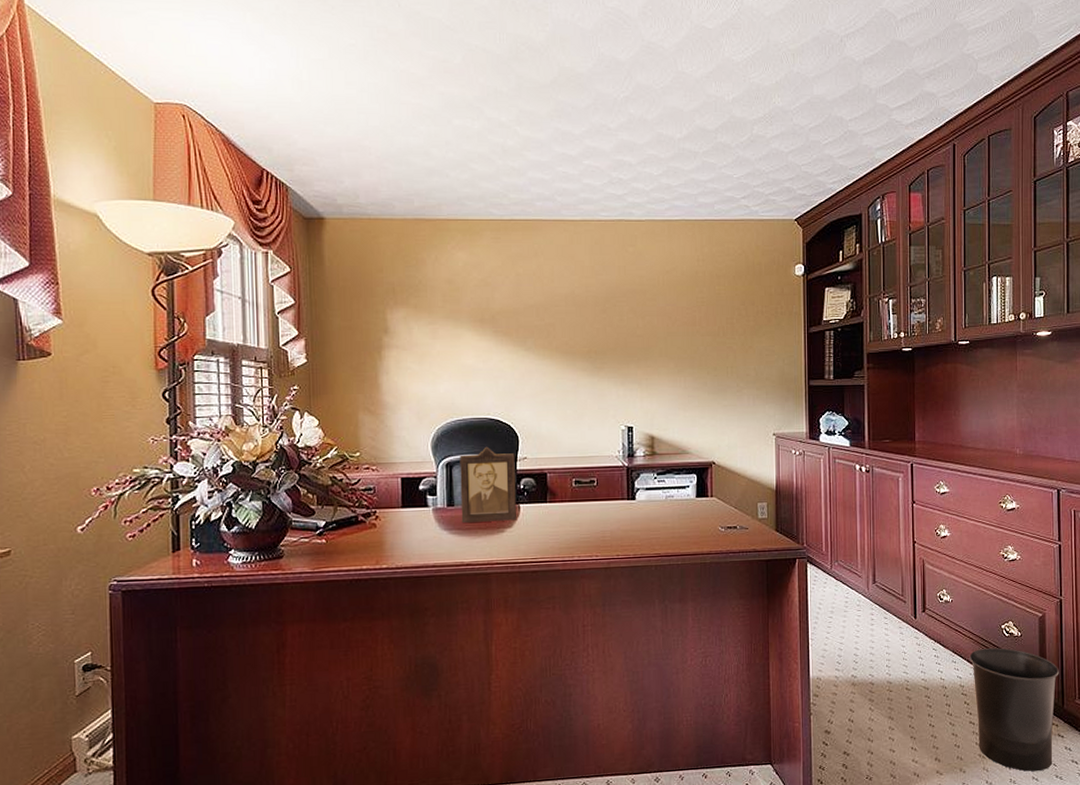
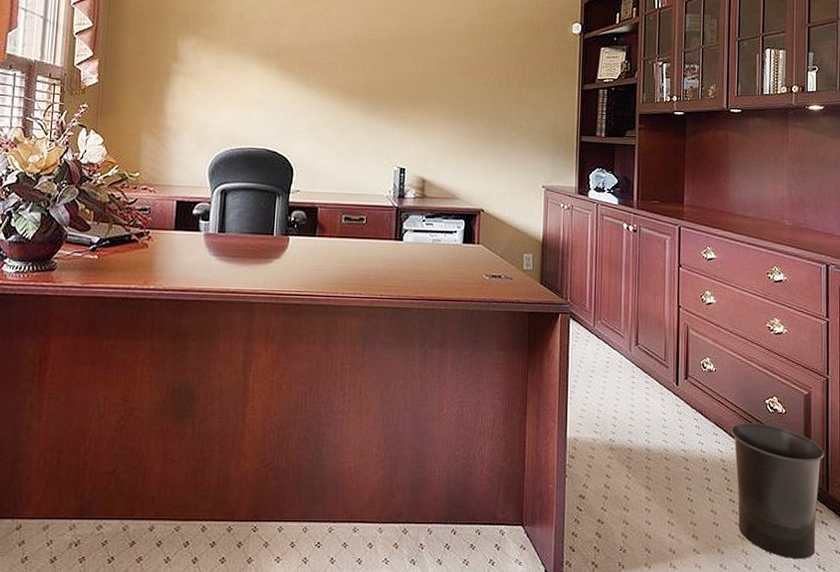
photo frame: present [460,446,516,523] -> none [231,176,288,252]

